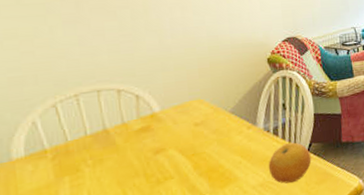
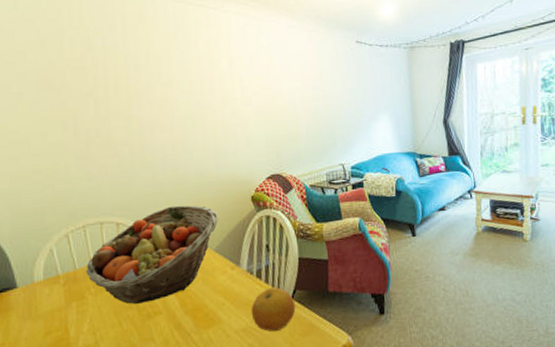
fruit basket: none [80,68,234,172] -> present [86,205,219,304]

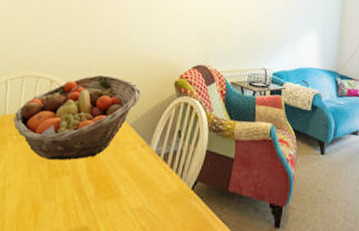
fruit: present [251,287,296,332] -> none [150,173,194,220]

